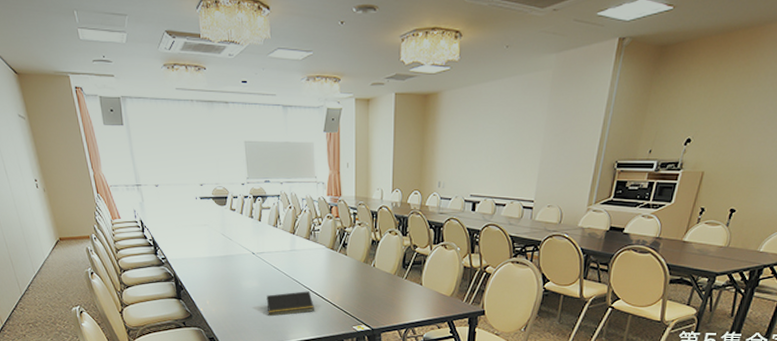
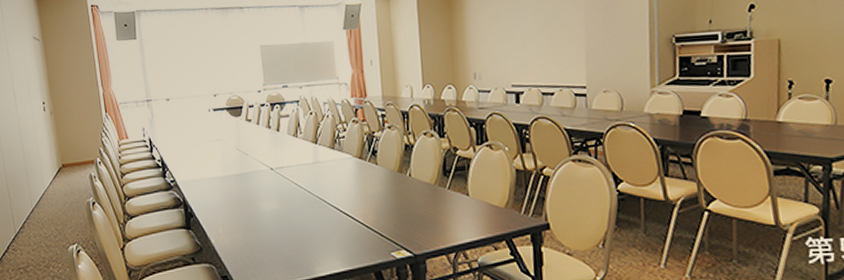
notepad: present [266,291,314,316] -> none [287,211,344,244]

